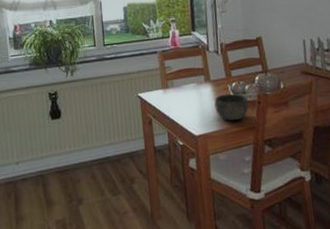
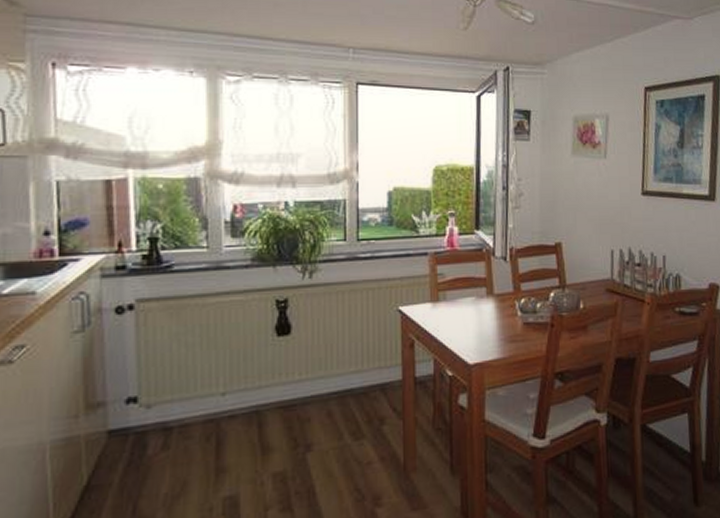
bowl: present [214,93,249,121] -> none [496,312,540,348]

